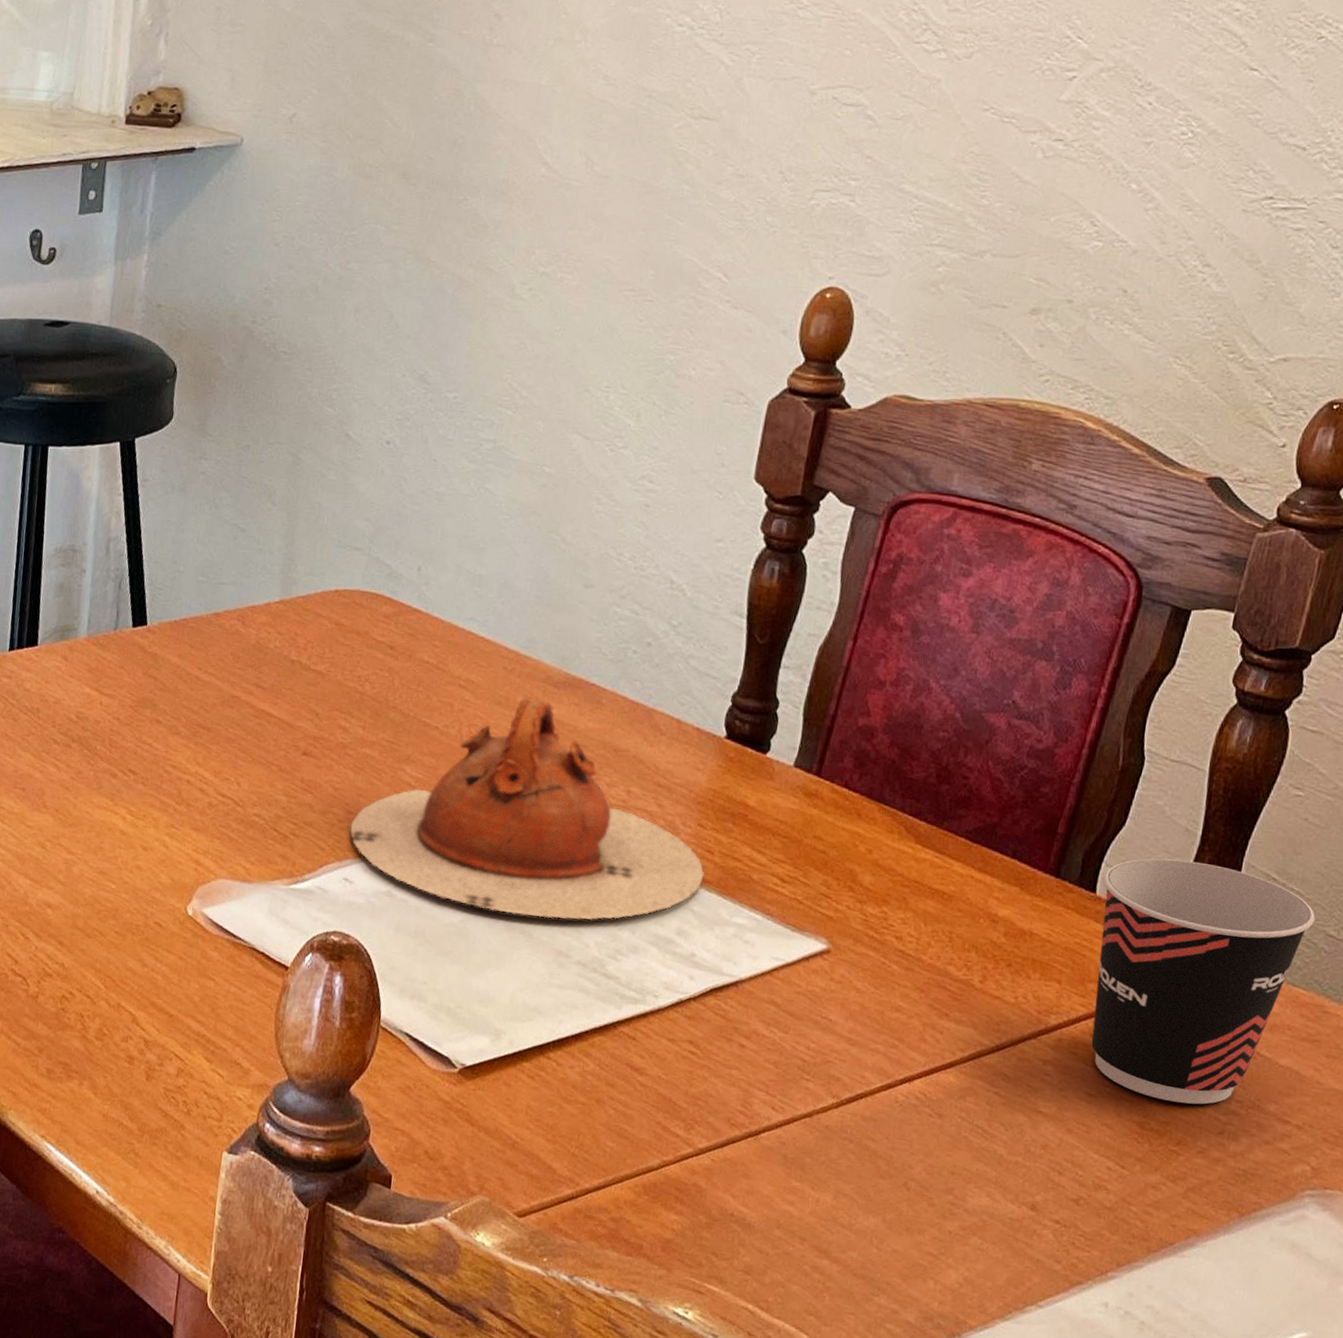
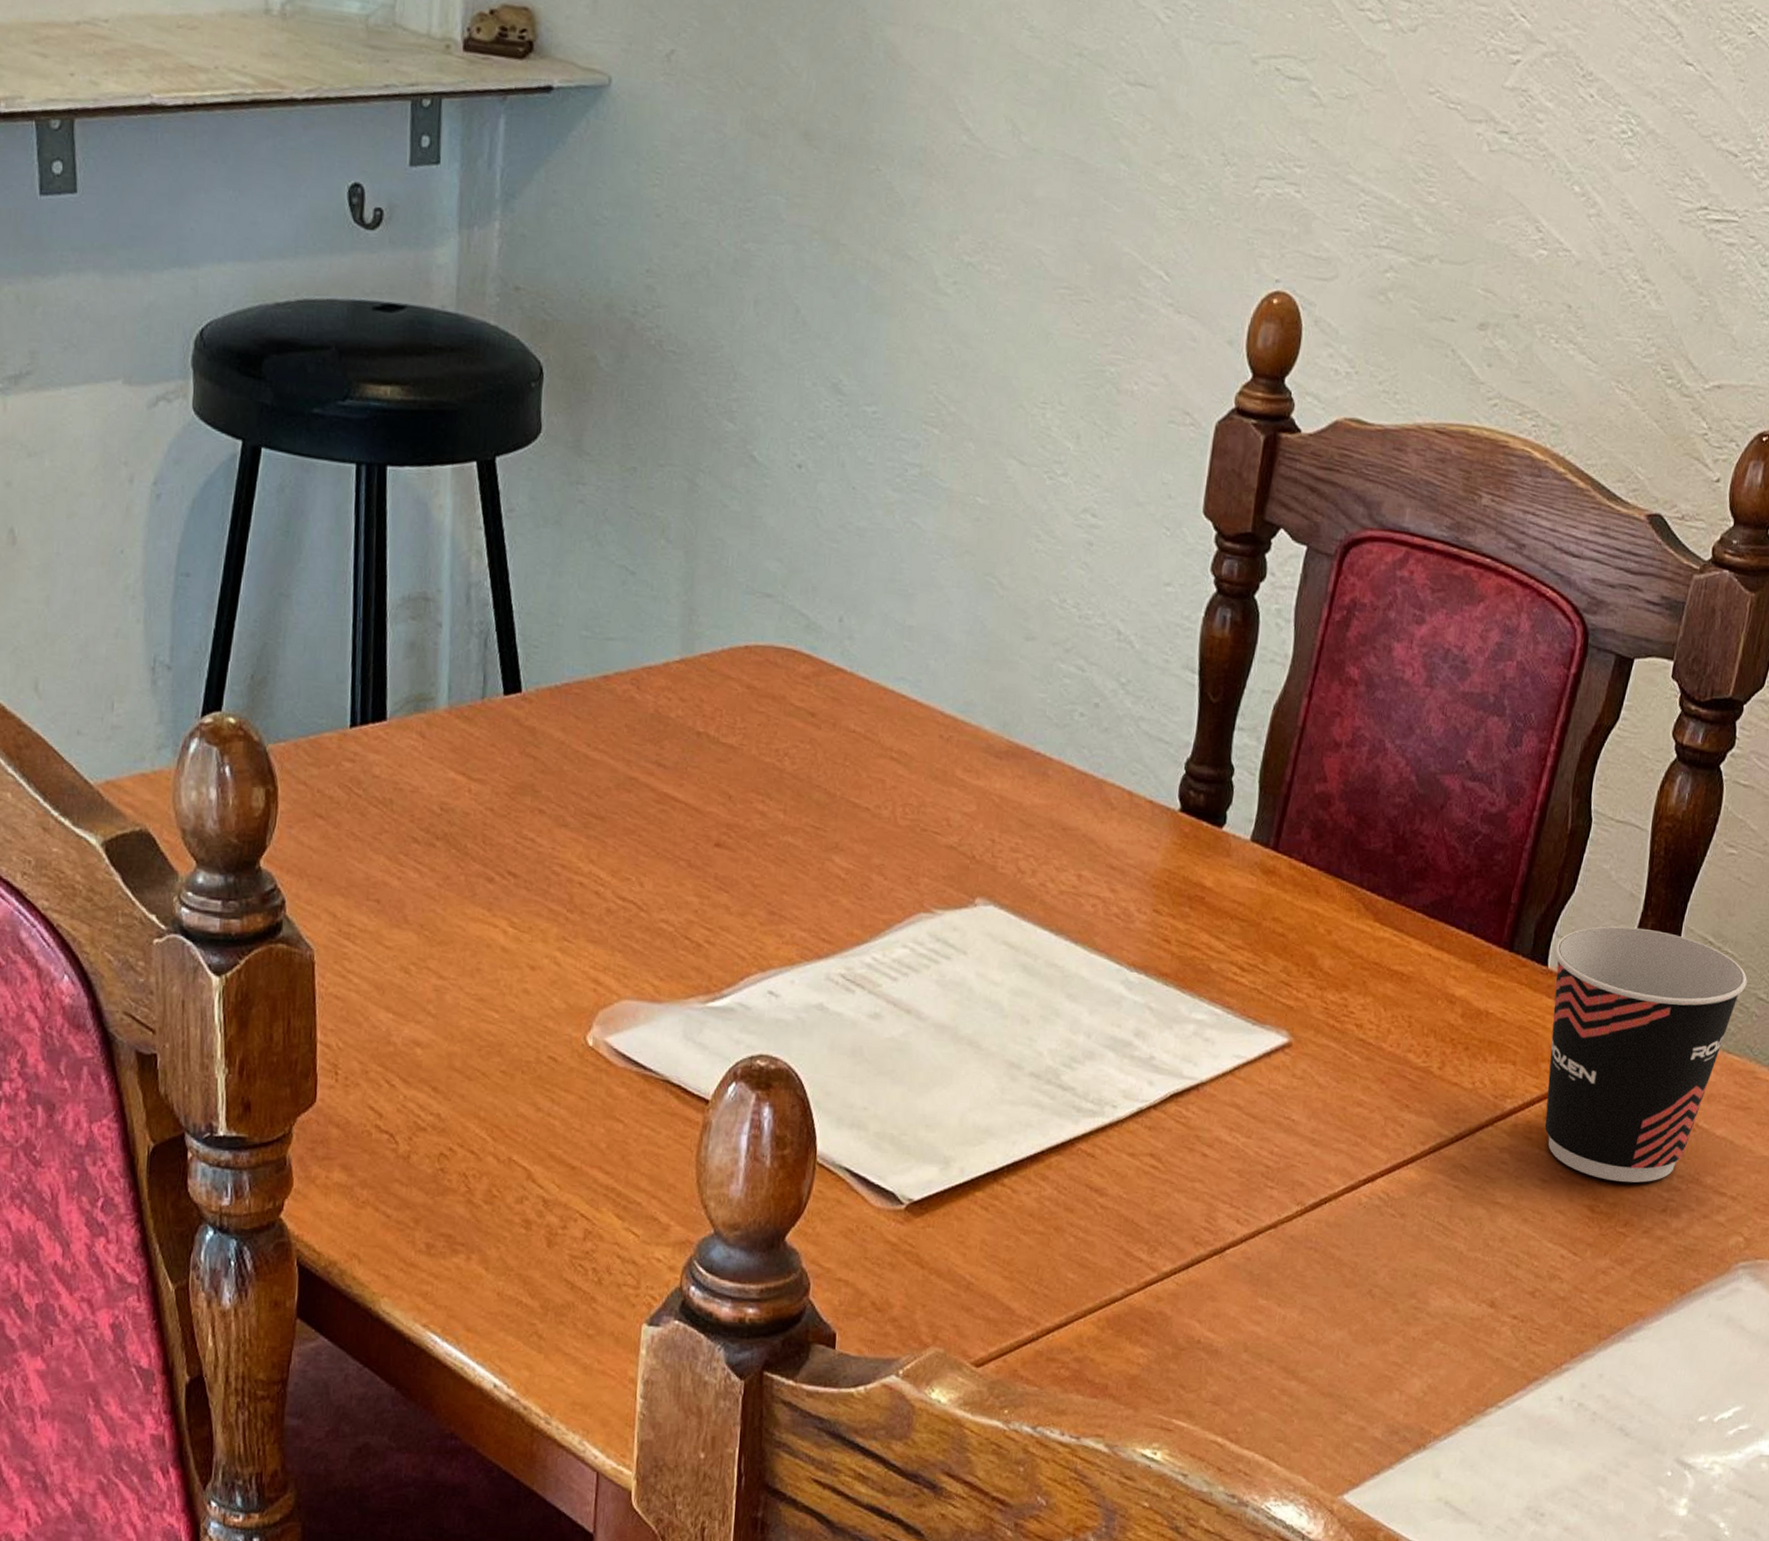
teapot: present [349,698,705,921] -> none [773,771,1162,1026]

